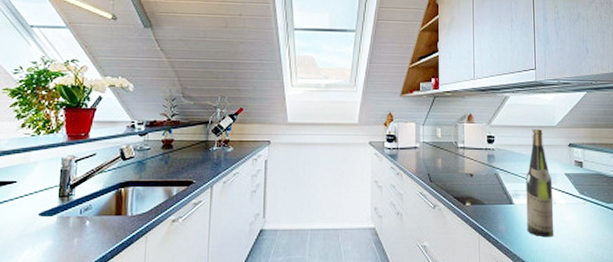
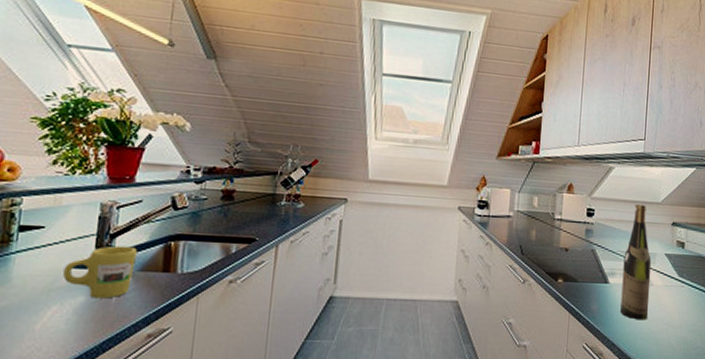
mug: none [33,194,93,242] -> present [63,245,137,299]

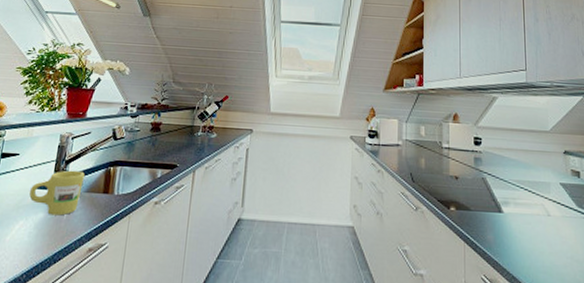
wine bottle: present [620,204,652,320] -> none [516,133,549,253]

